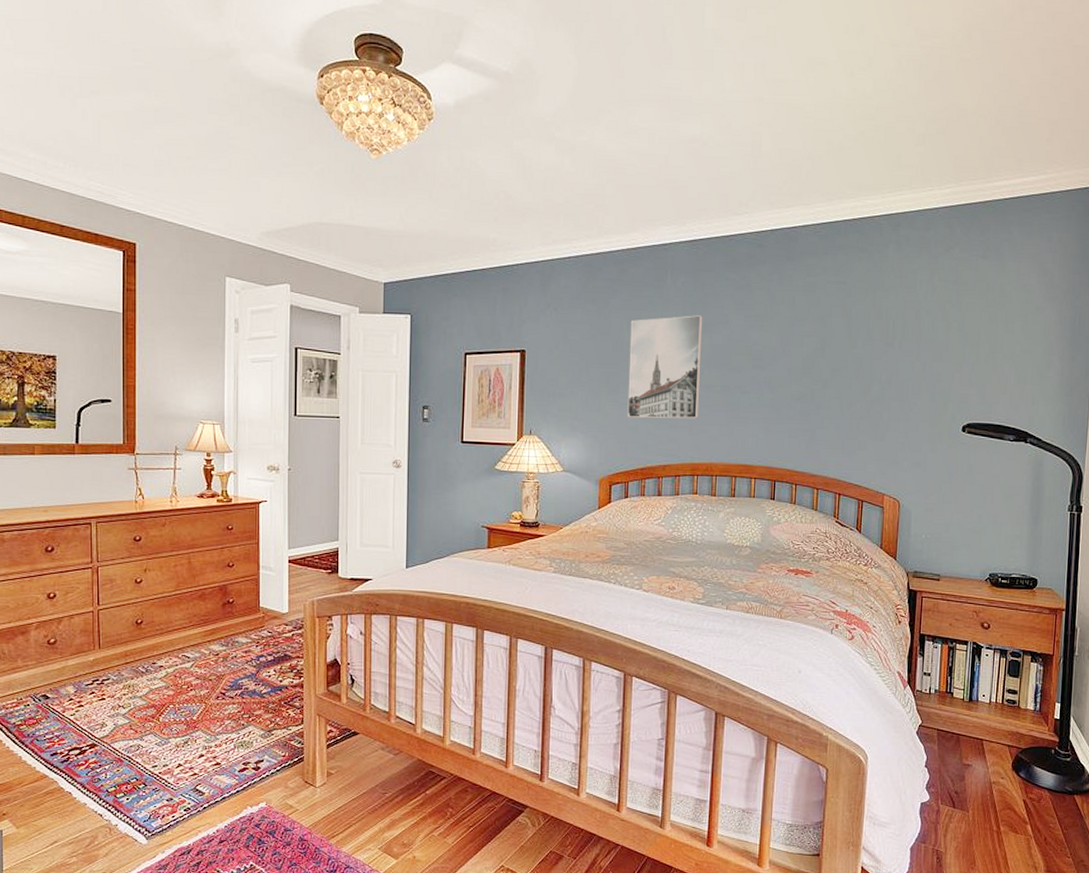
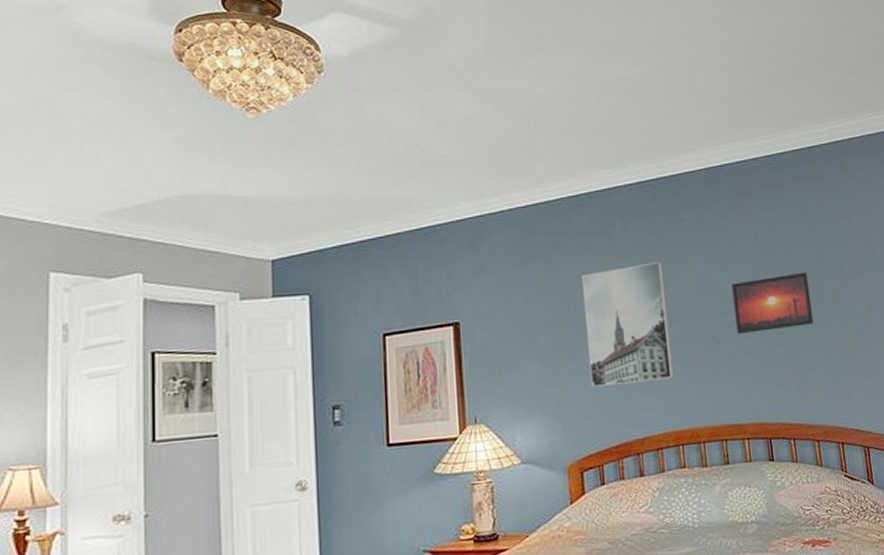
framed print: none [761,338,836,388] -> present [731,272,814,335]

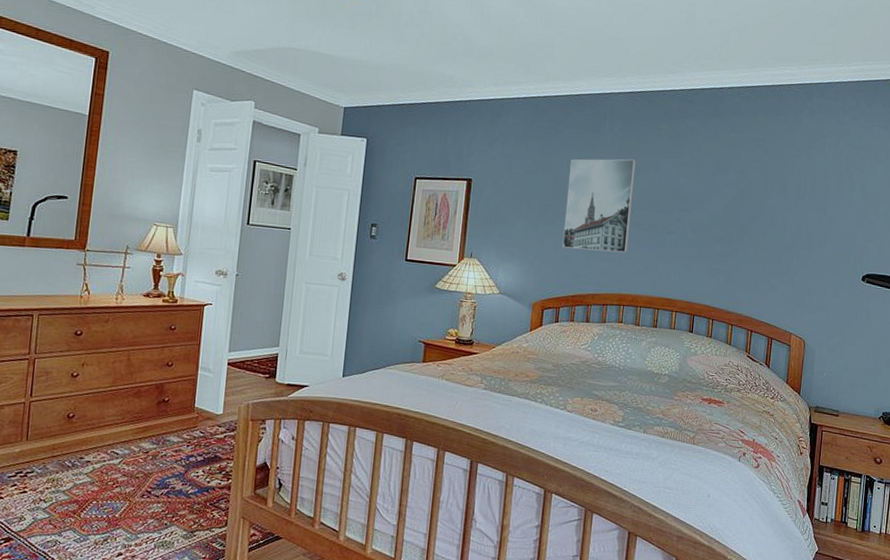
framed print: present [731,272,814,335] -> none [685,187,754,233]

